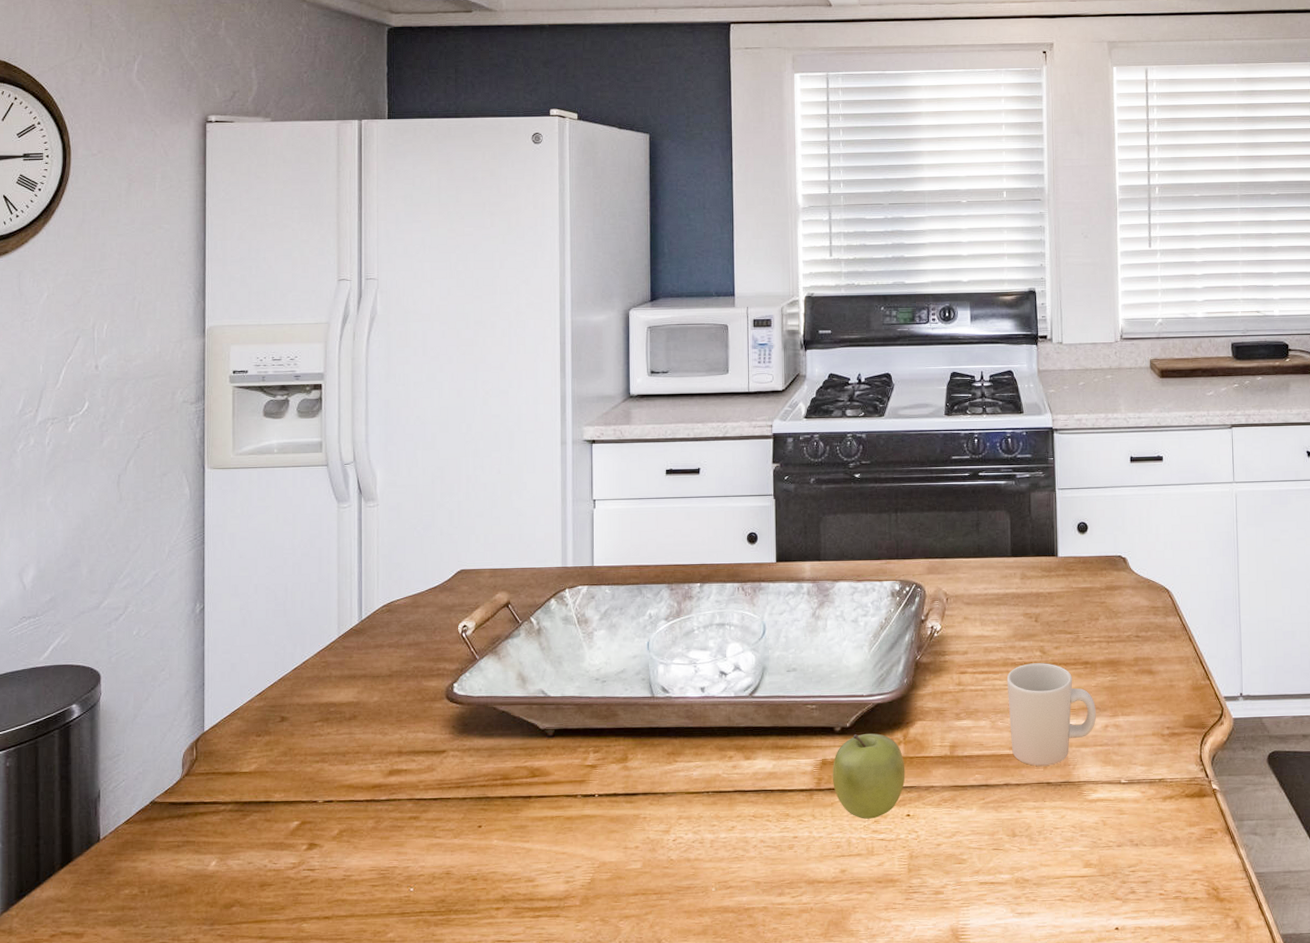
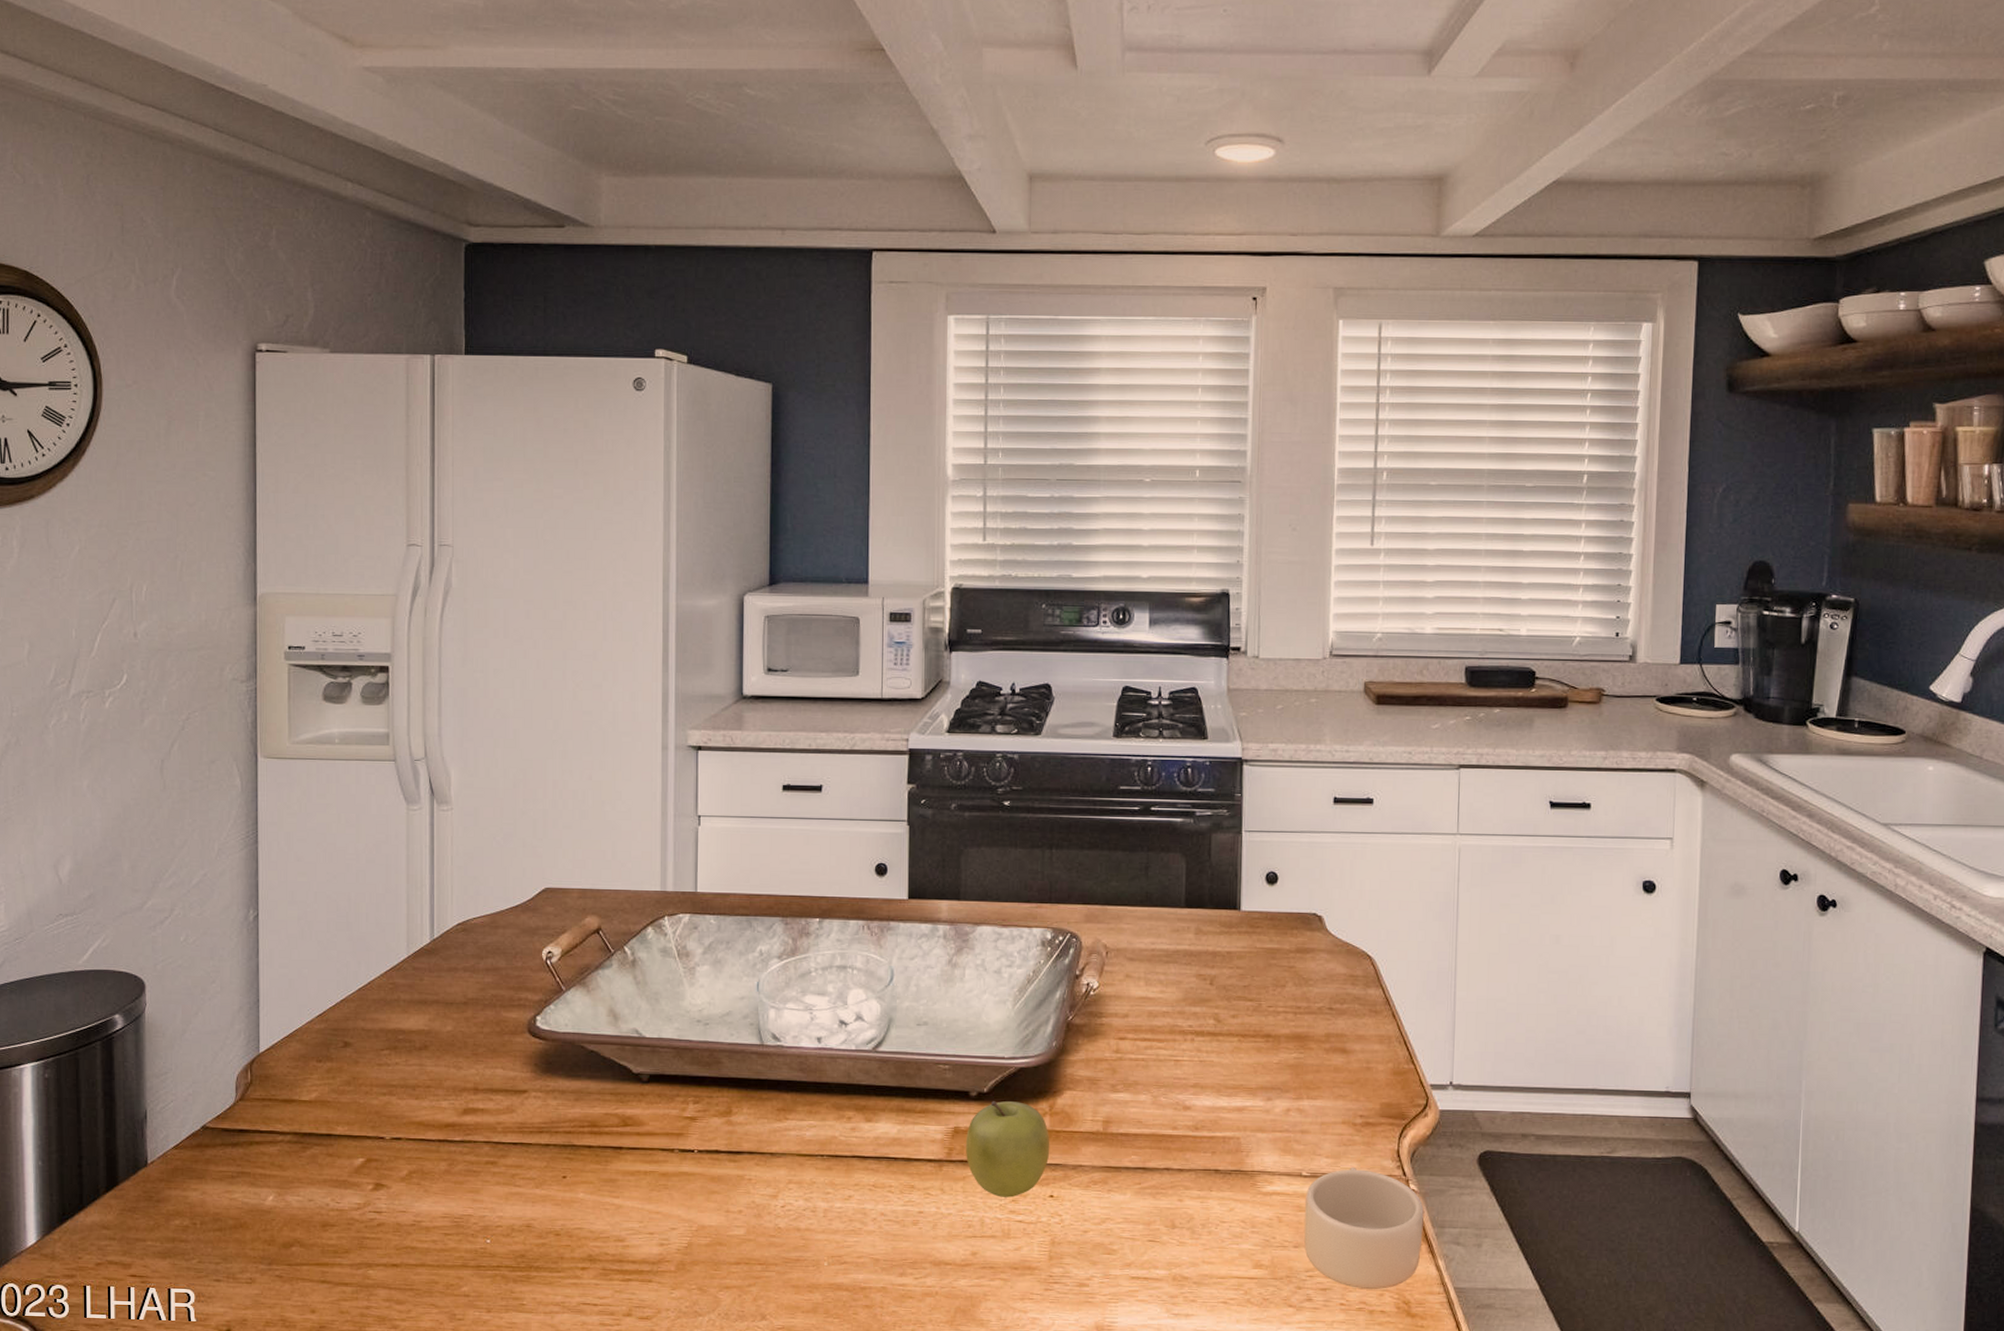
mug: present [1006,663,1097,767] -> none [1173,1032,1278,1151]
mug: none [1124,772,1226,880] -> present [1303,1167,1424,1290]

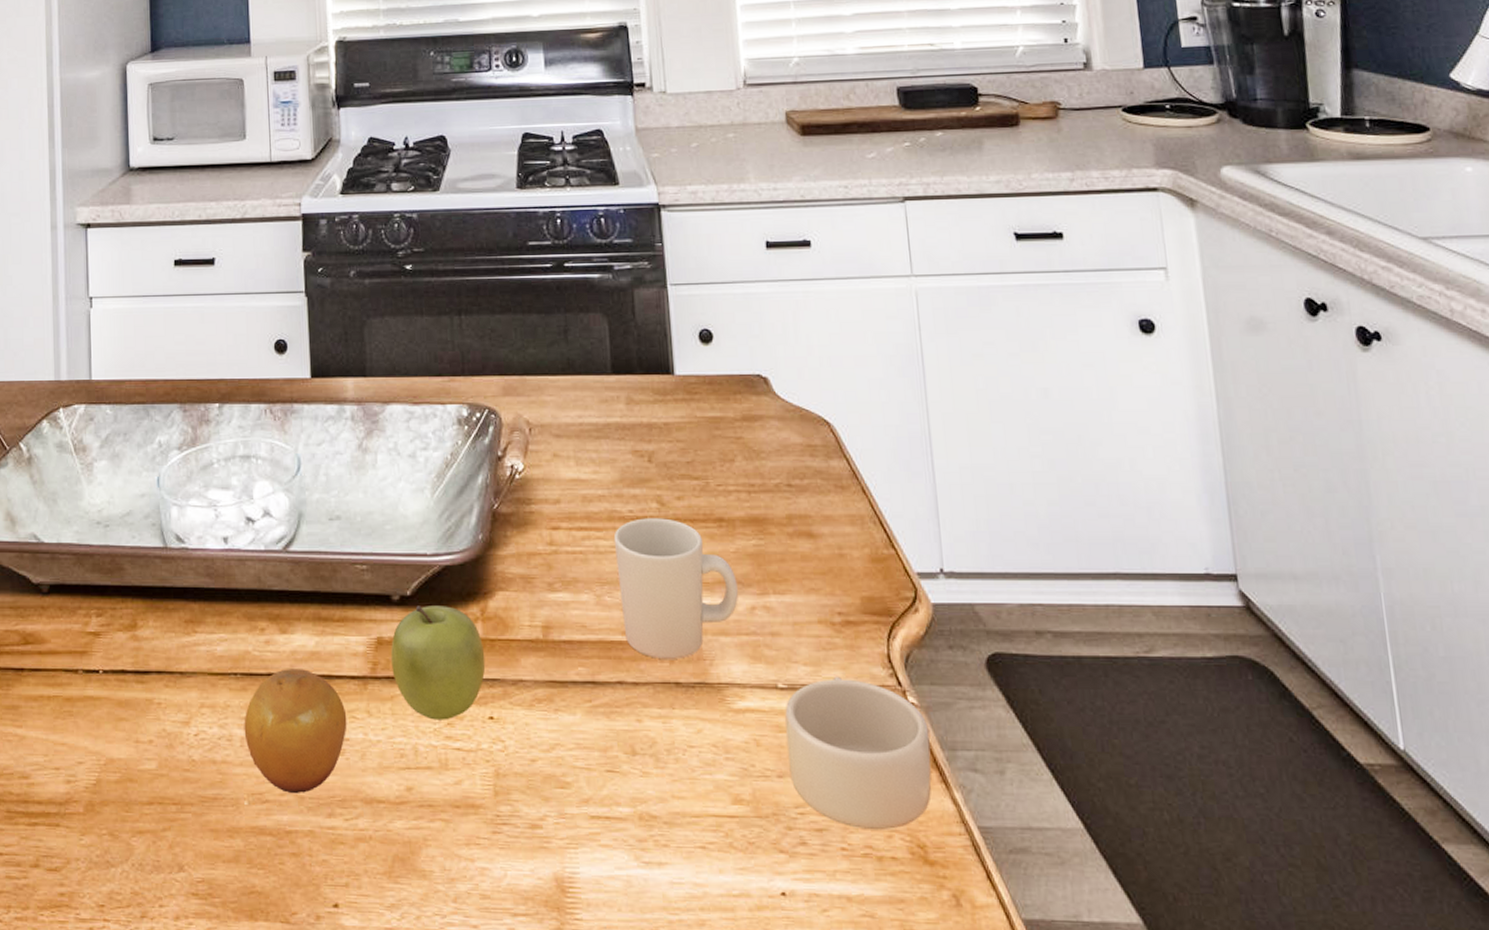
fruit: none [827,1152,922,1256] -> present [244,669,347,793]
mug: none [1173,1032,1278,1151] -> present [613,518,739,660]

